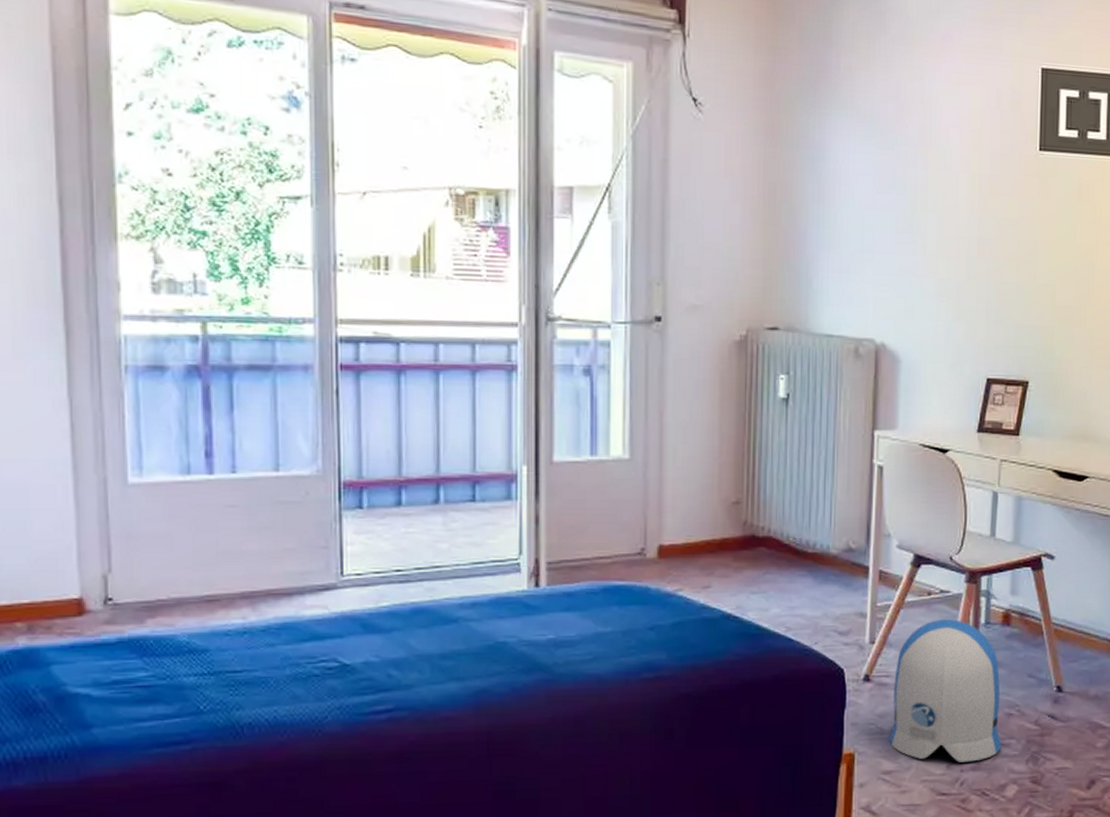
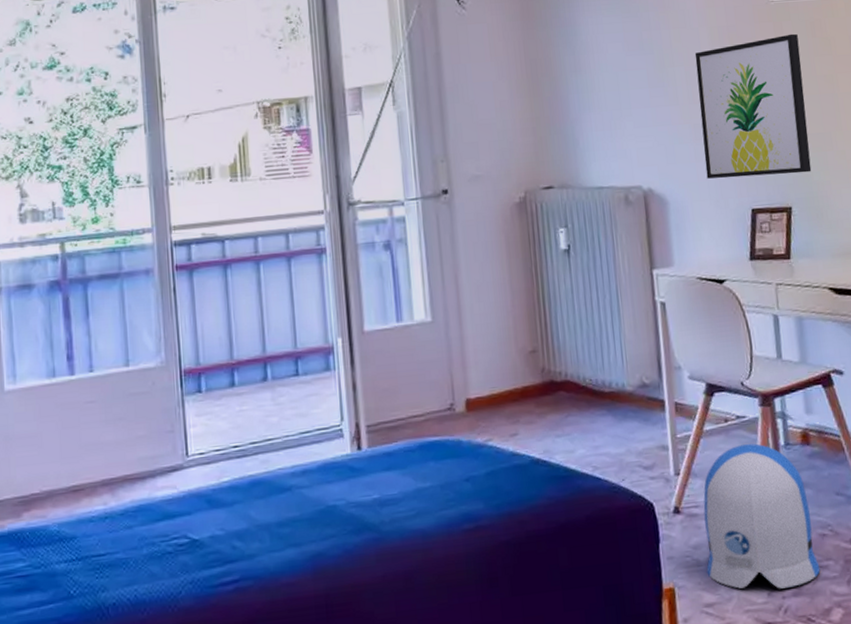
wall art: none [945,193,1063,347] -> present [694,33,812,179]

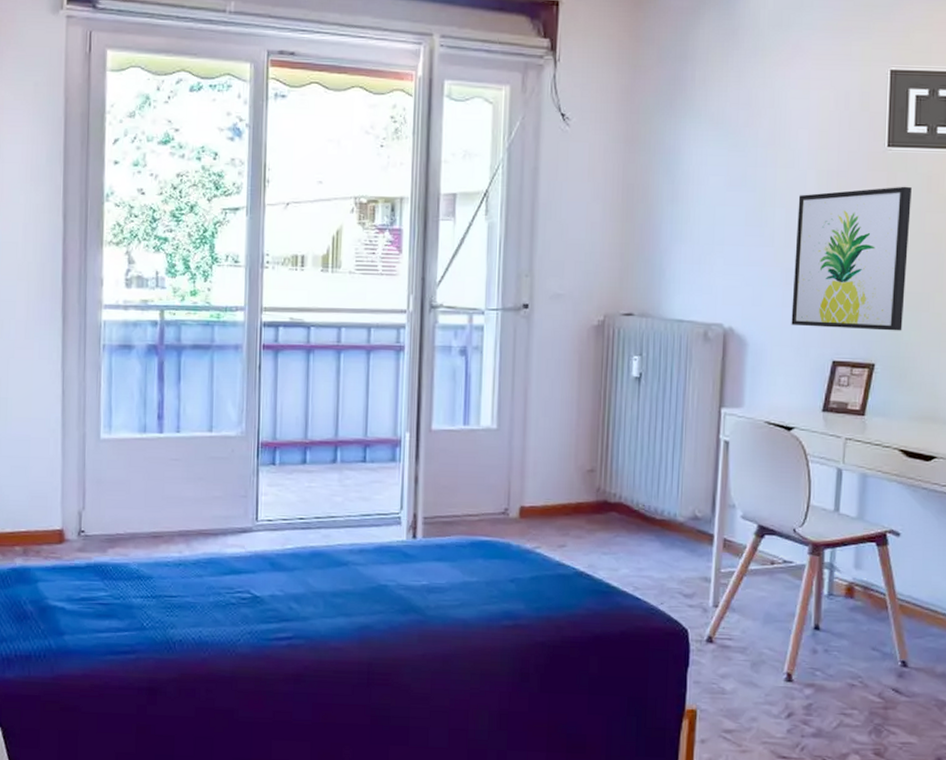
sun visor: present [703,443,821,589] -> none [730,588,844,729]

